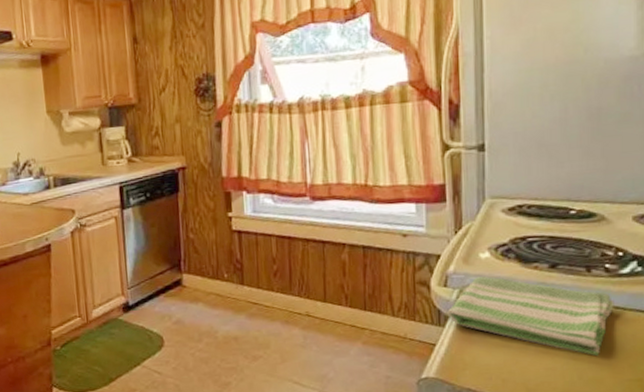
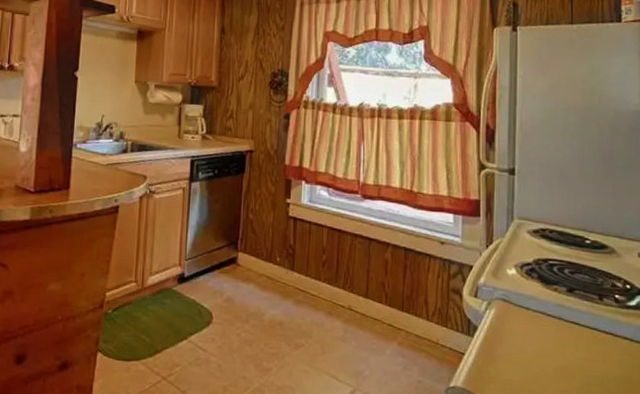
dish towel: present [447,276,614,357] -> none [476,292,623,385]

